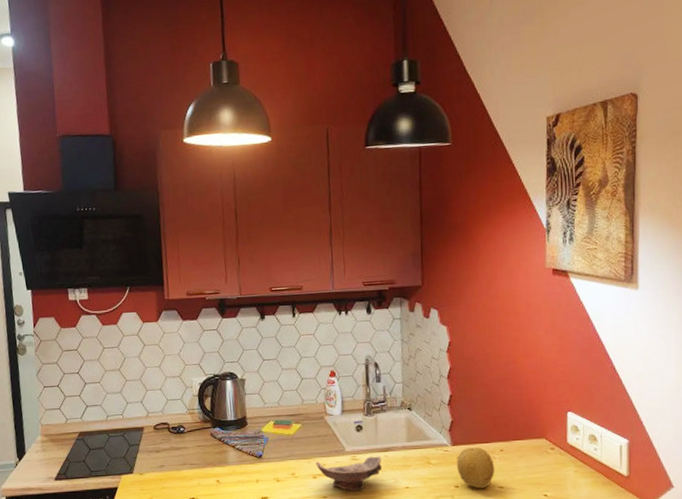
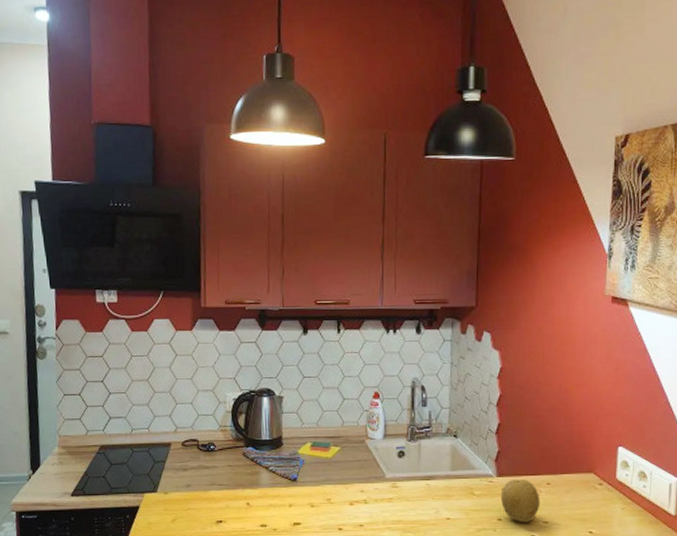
ceramic bowl: present [316,456,382,492] -> none [353,484,422,521]

